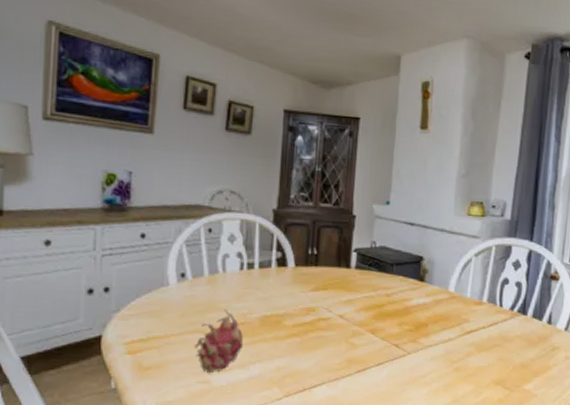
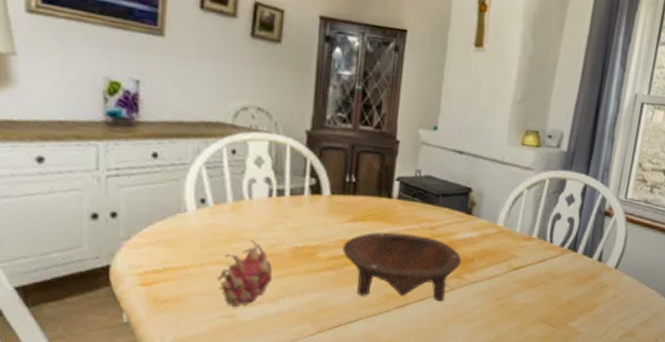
bowl: none [306,299,416,366] -> present [342,232,462,302]

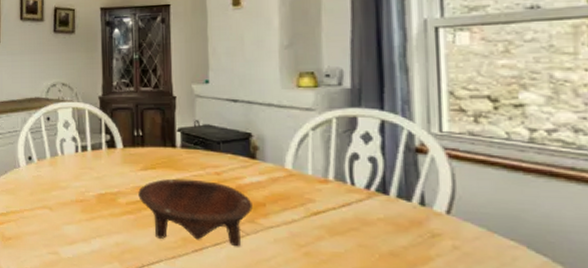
fruit: present [218,240,273,308] -> none [44,188,85,246]

